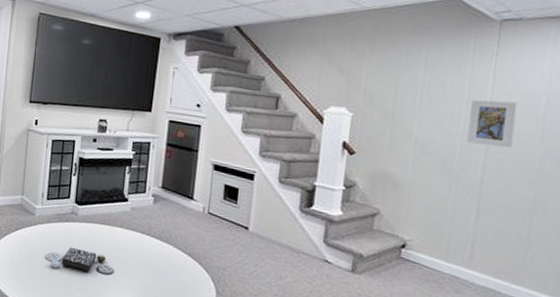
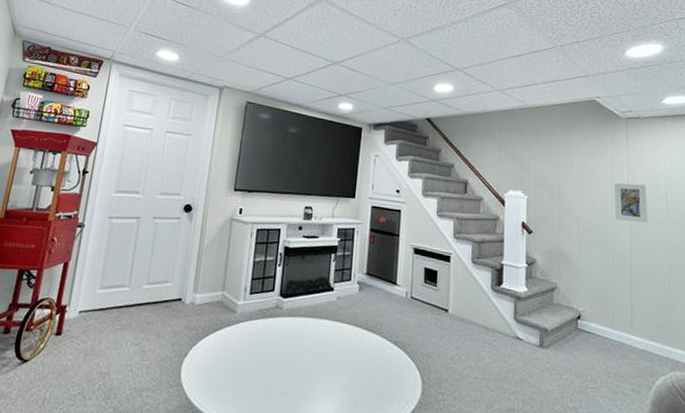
board game: present [45,247,114,275] -> none [247,345,320,374]

